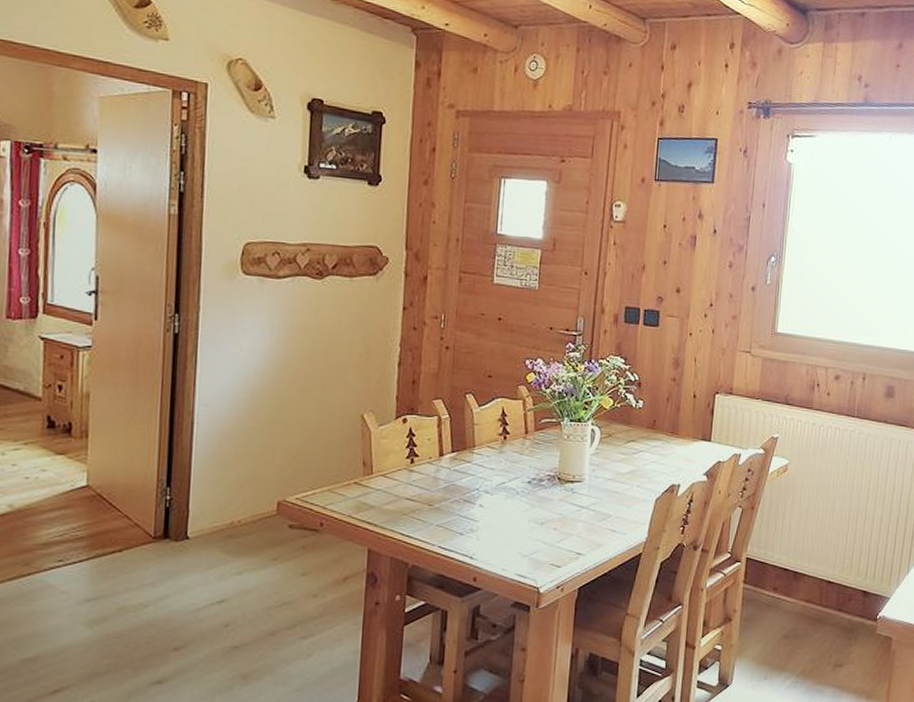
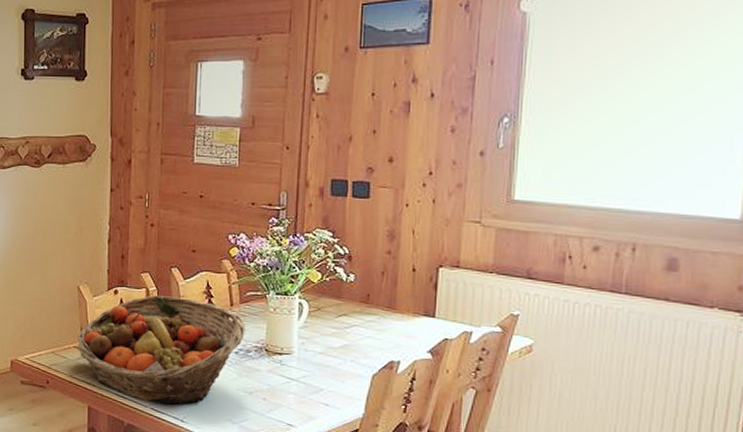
fruit basket: none [358,424,539,541] -> present [77,295,246,404]

